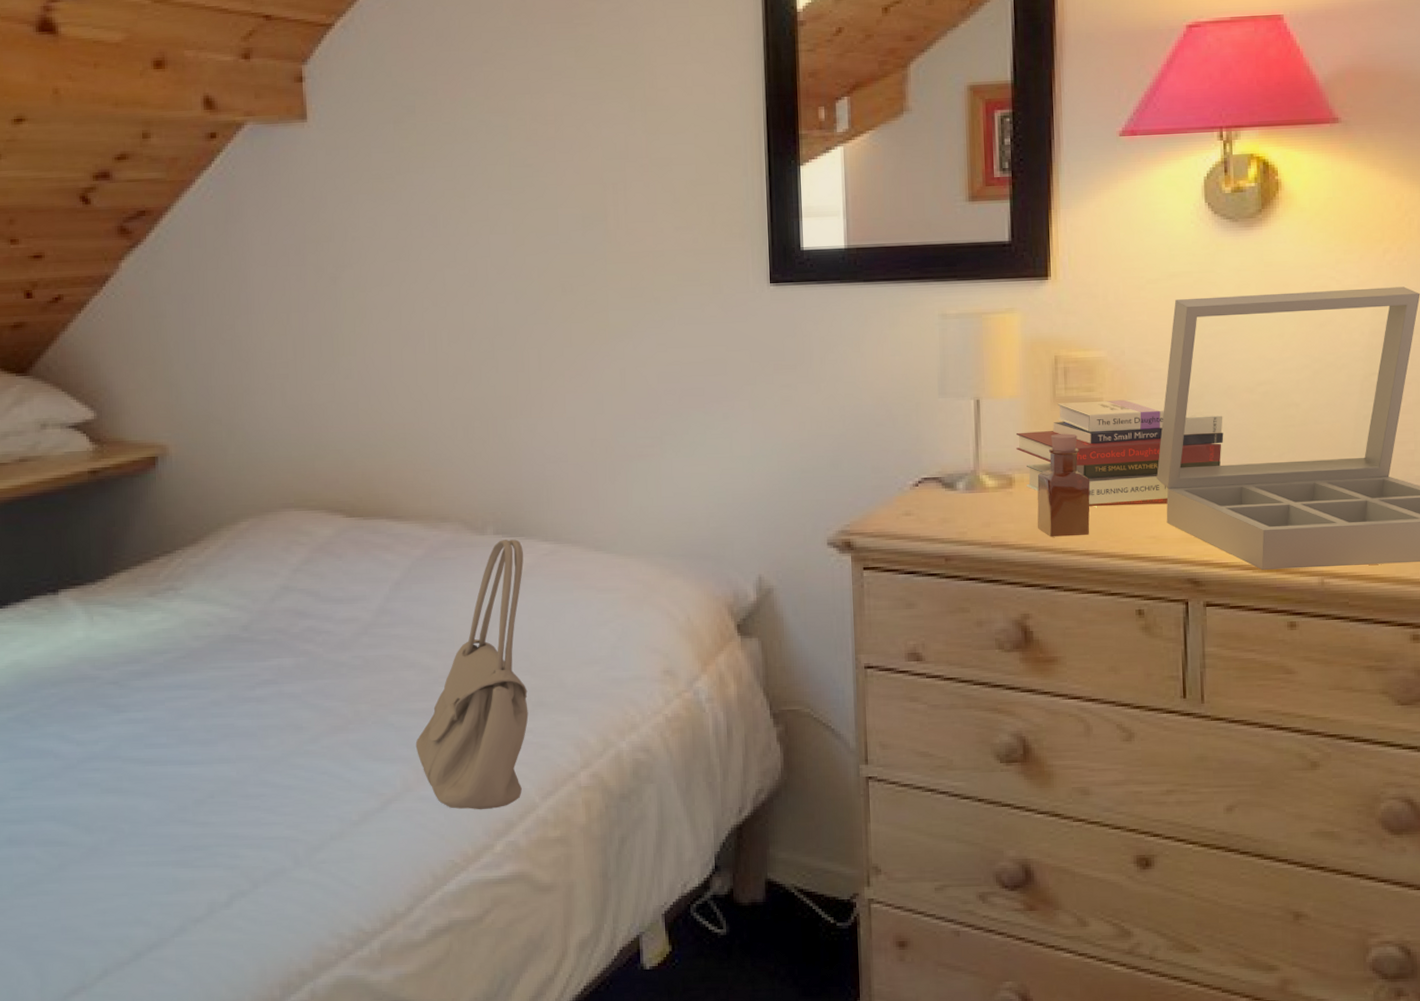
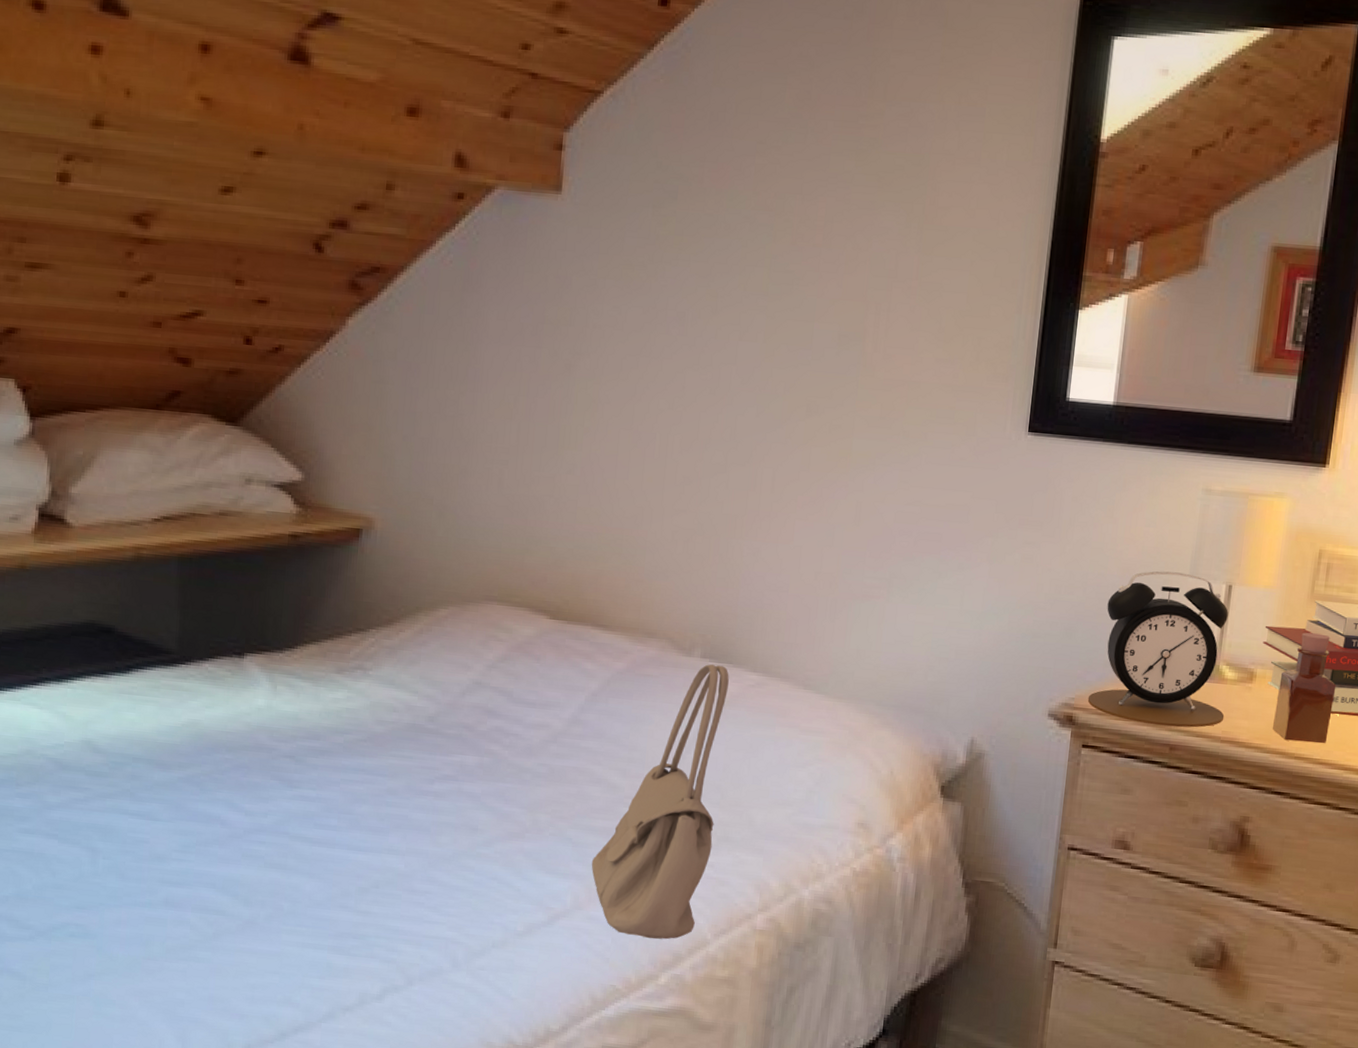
alarm clock: none [862,394,992,540] -> present [1087,571,1229,728]

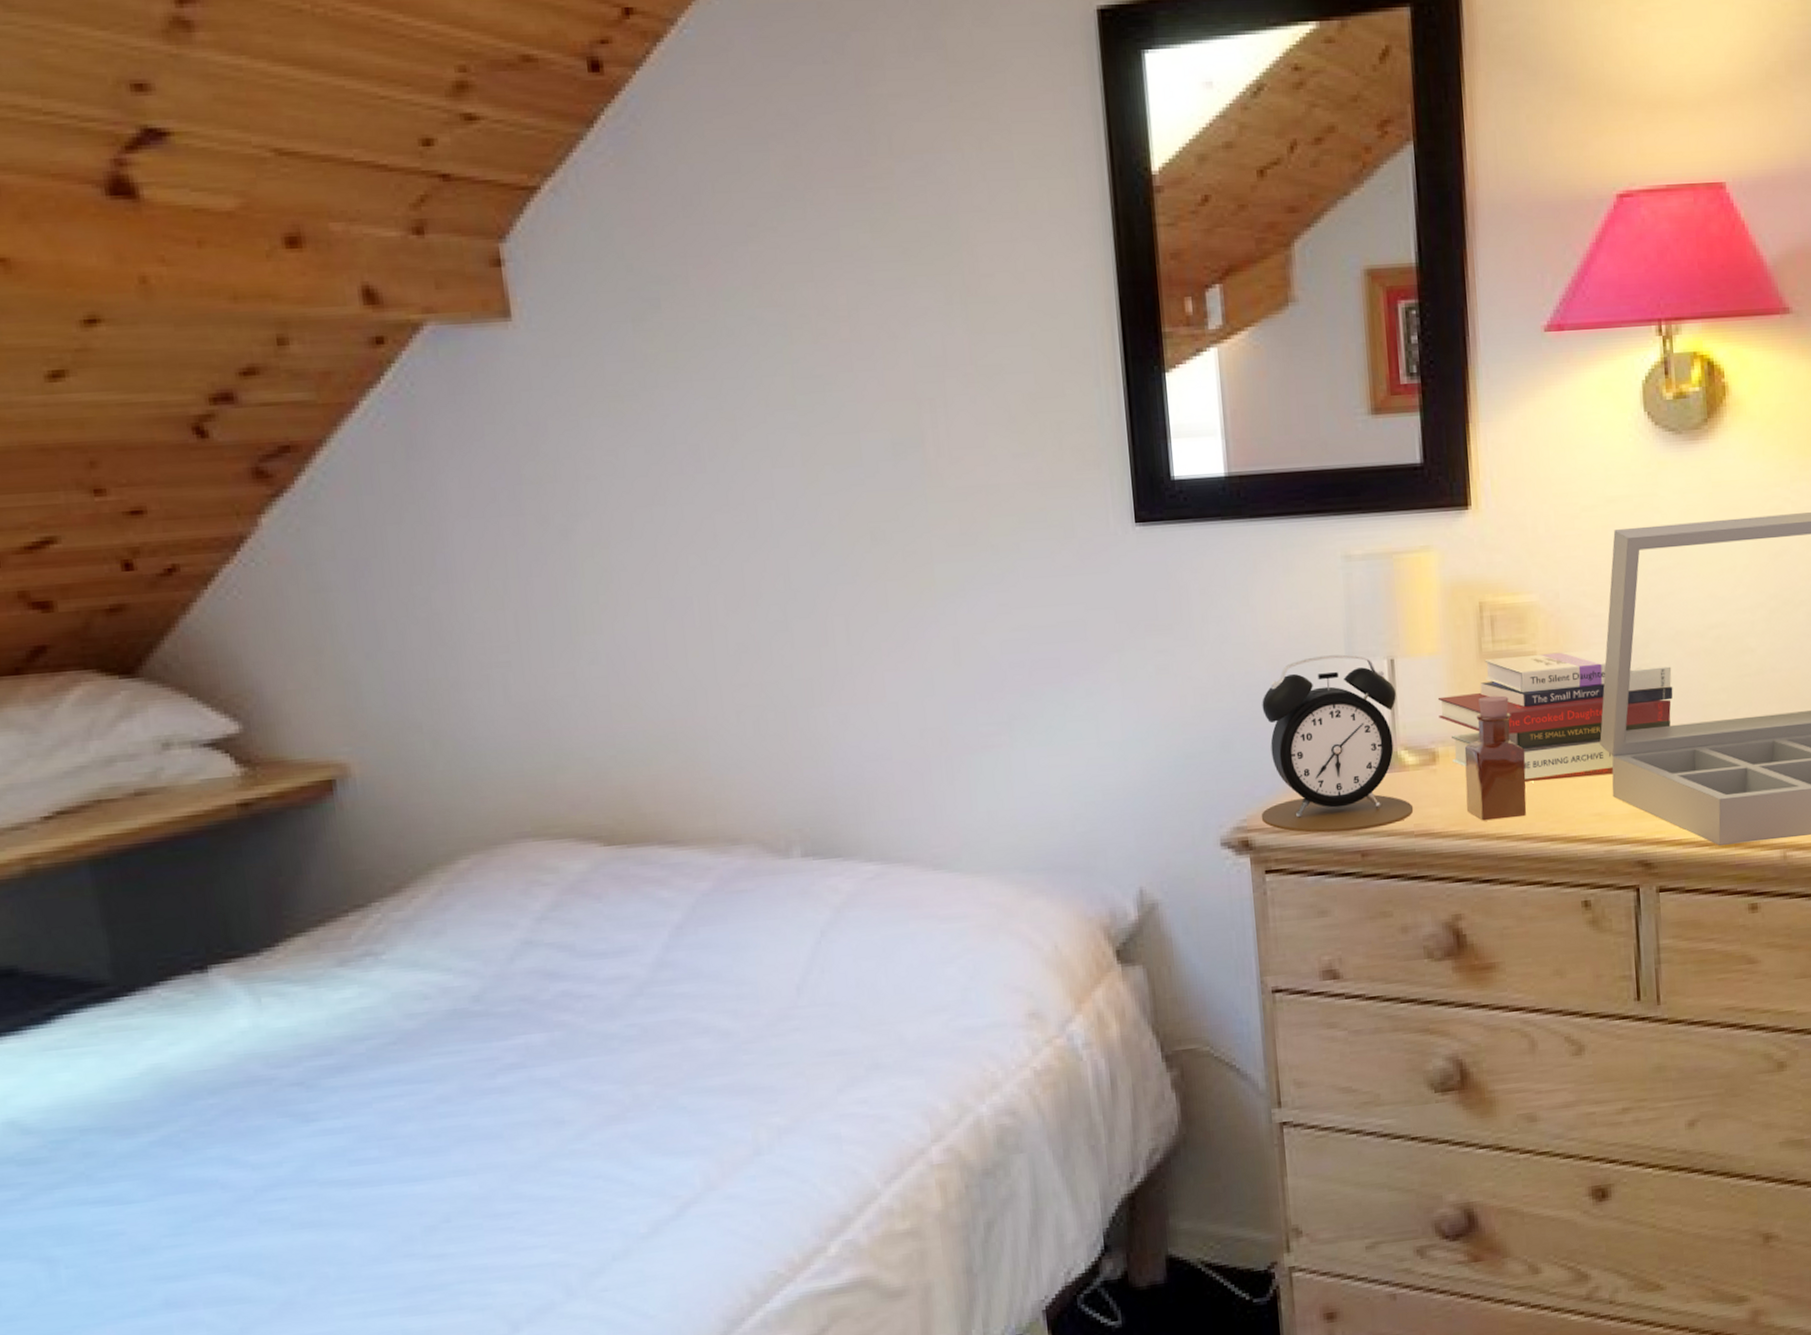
handbag: present [591,664,729,940] -> none [716,861,861,1207]

